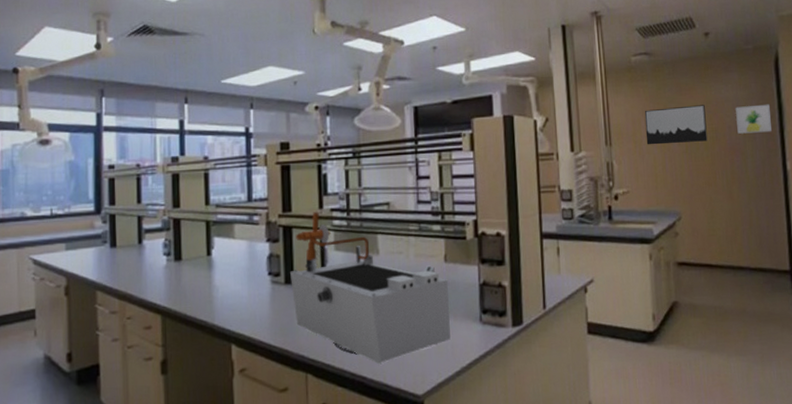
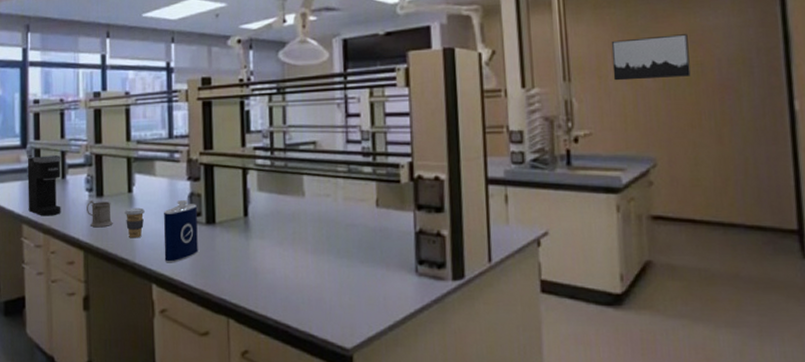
coffee maker: none [101,220,138,282] -> present [27,155,61,216]
mug: none [164,264,192,292] -> present [87,200,113,228]
coffee cup: none [203,270,224,301] -> present [124,207,145,238]
flask: none [243,261,277,324] -> present [164,200,198,263]
laboratory equipment: present [290,212,451,365] -> none [212,150,383,313]
wall art: present [736,104,772,134] -> none [727,32,775,68]

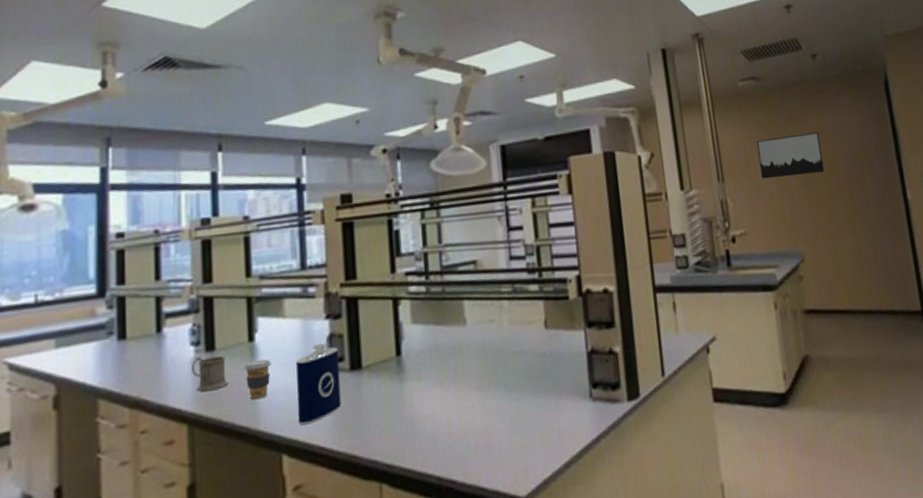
coffee maker: present [27,155,61,216] -> none [106,302,156,385]

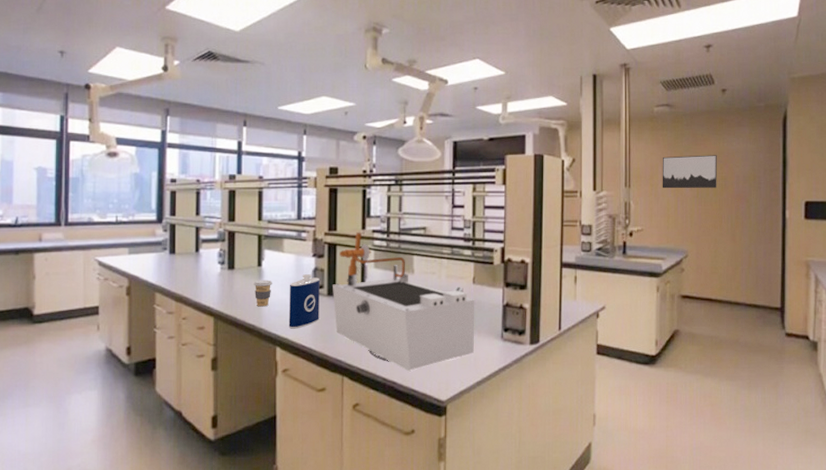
mug: present [192,355,228,392] -> none [218,272,242,297]
laboratory equipment: none [357,277,557,463] -> present [333,232,475,372]

